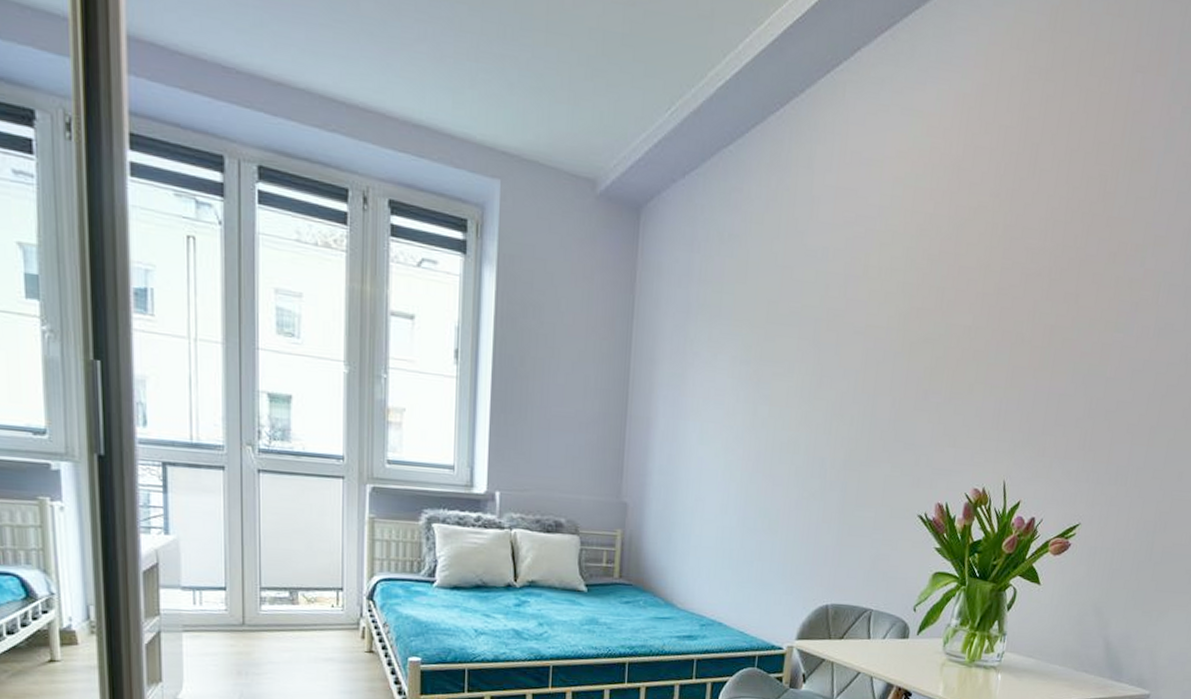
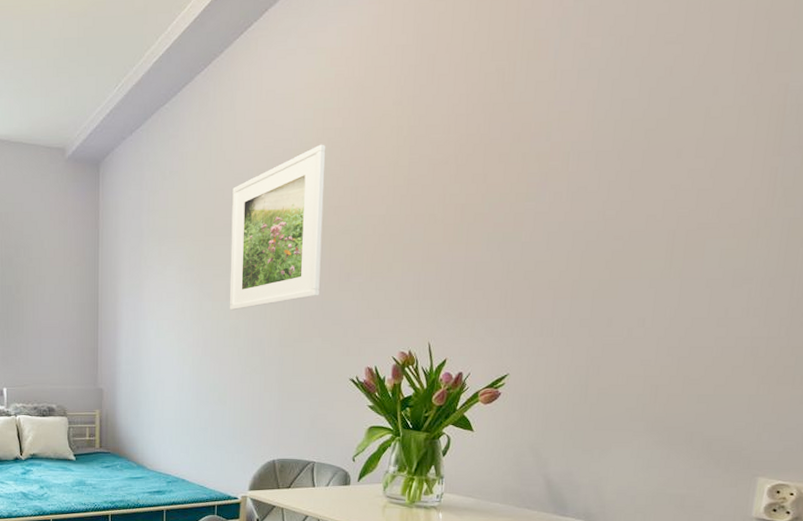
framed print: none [788,229,914,421] -> present [229,144,326,311]

